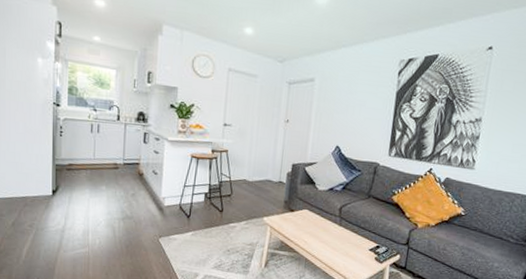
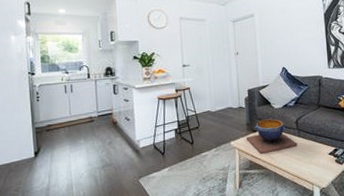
decorative bowl: none [282,200,337,237] -> present [247,119,298,155]

